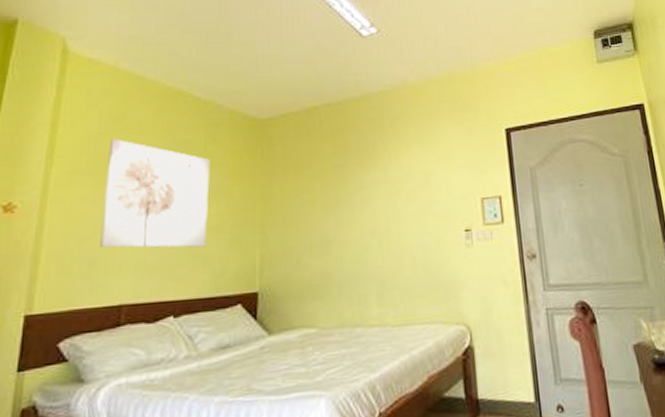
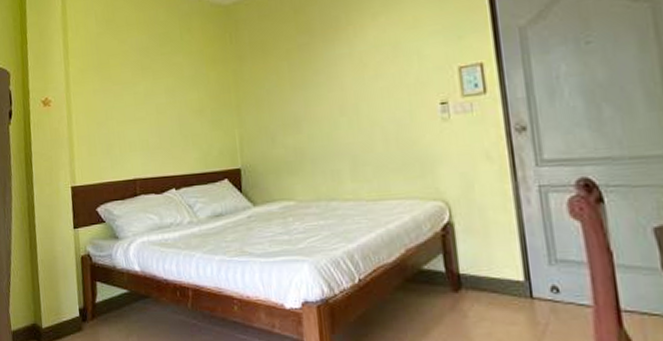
wall art: present [100,138,210,248] -> none [107,37,193,132]

